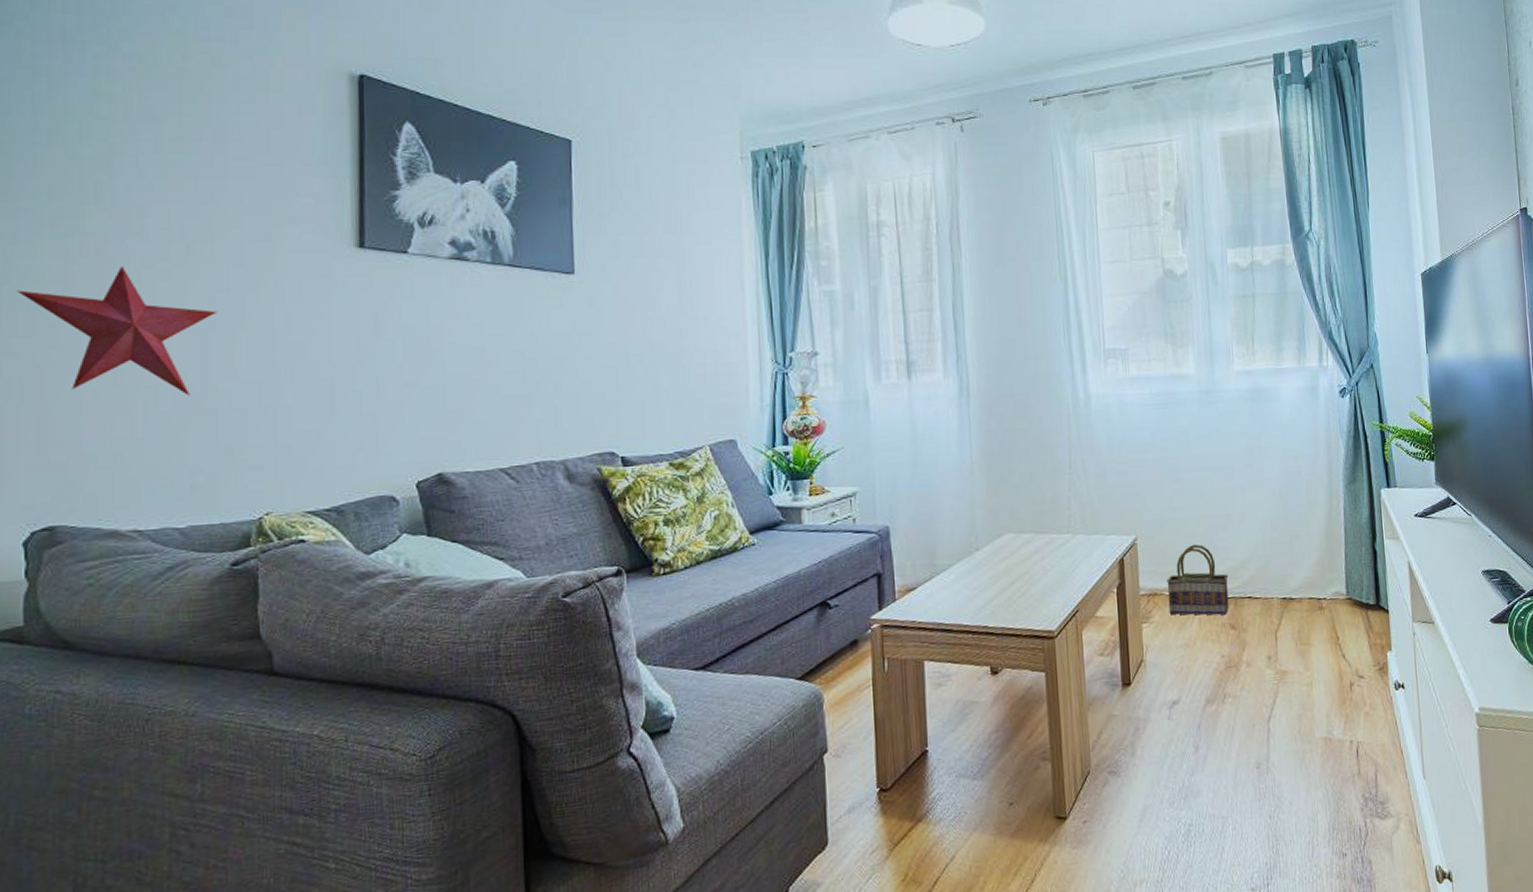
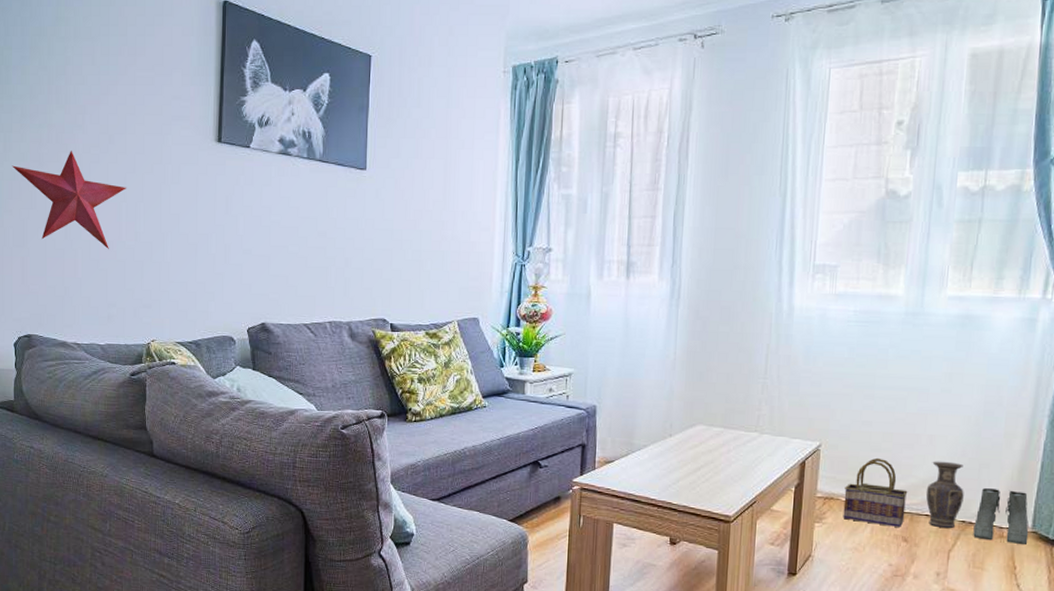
vase: none [1245,538,1281,608] -> present [925,461,964,528]
boots: none [1294,559,1345,614] -> present [973,488,1029,544]

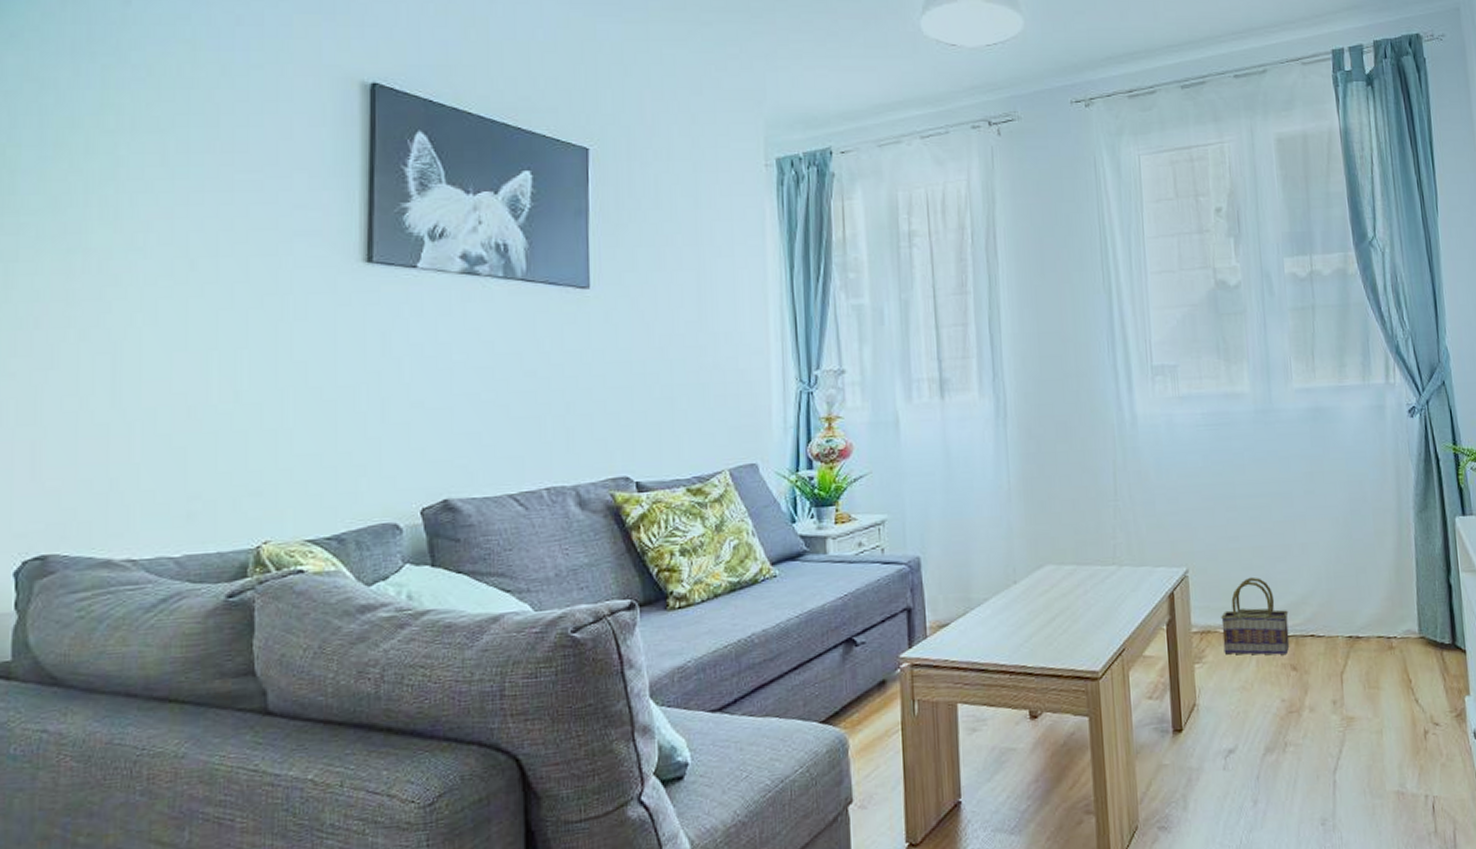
decorative star: present [11,151,127,250] -> none [16,283,220,419]
vase: present [925,461,964,528] -> none [1306,571,1347,648]
boots: present [973,488,1029,544] -> none [1361,594,1418,655]

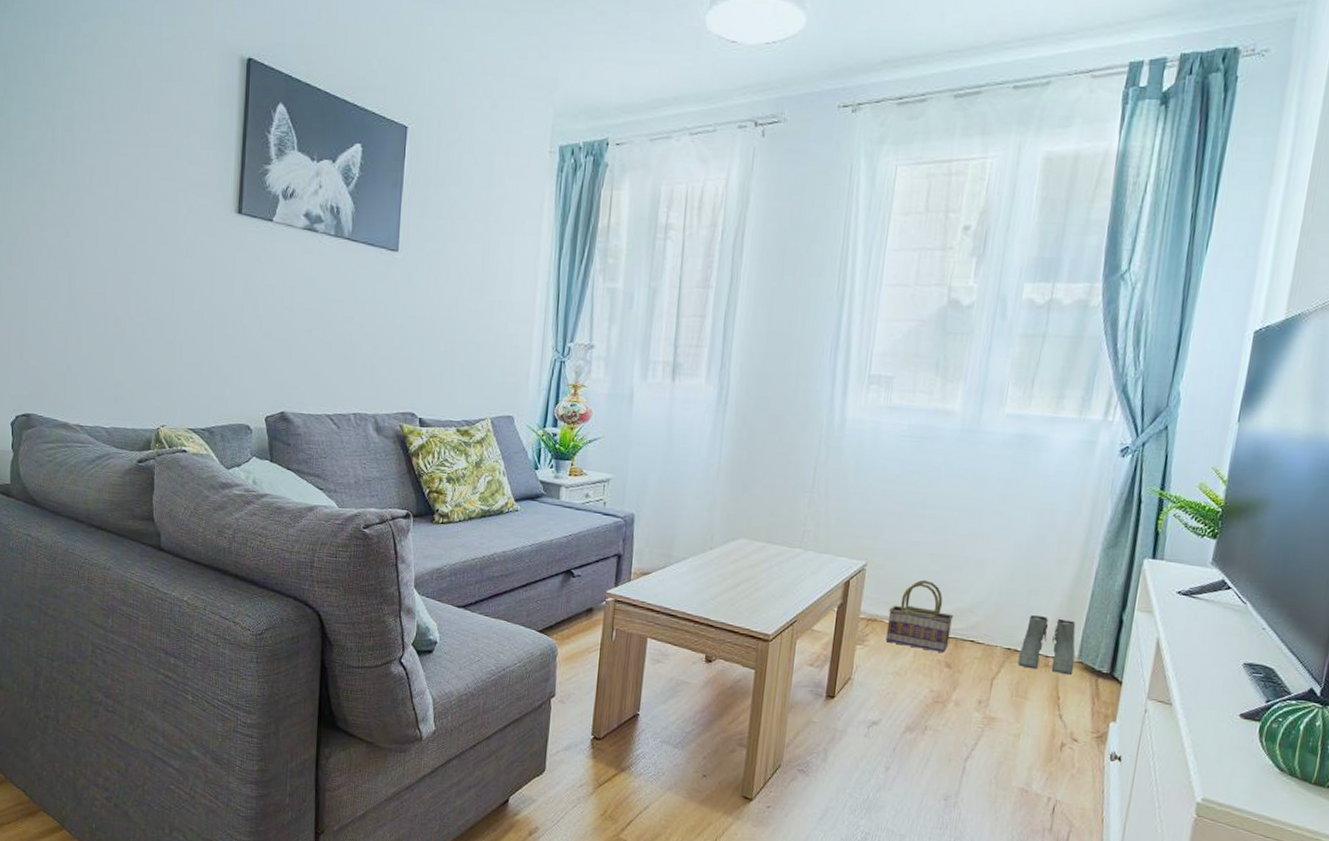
boots: none [1361,594,1418,655] -> present [1018,615,1076,674]

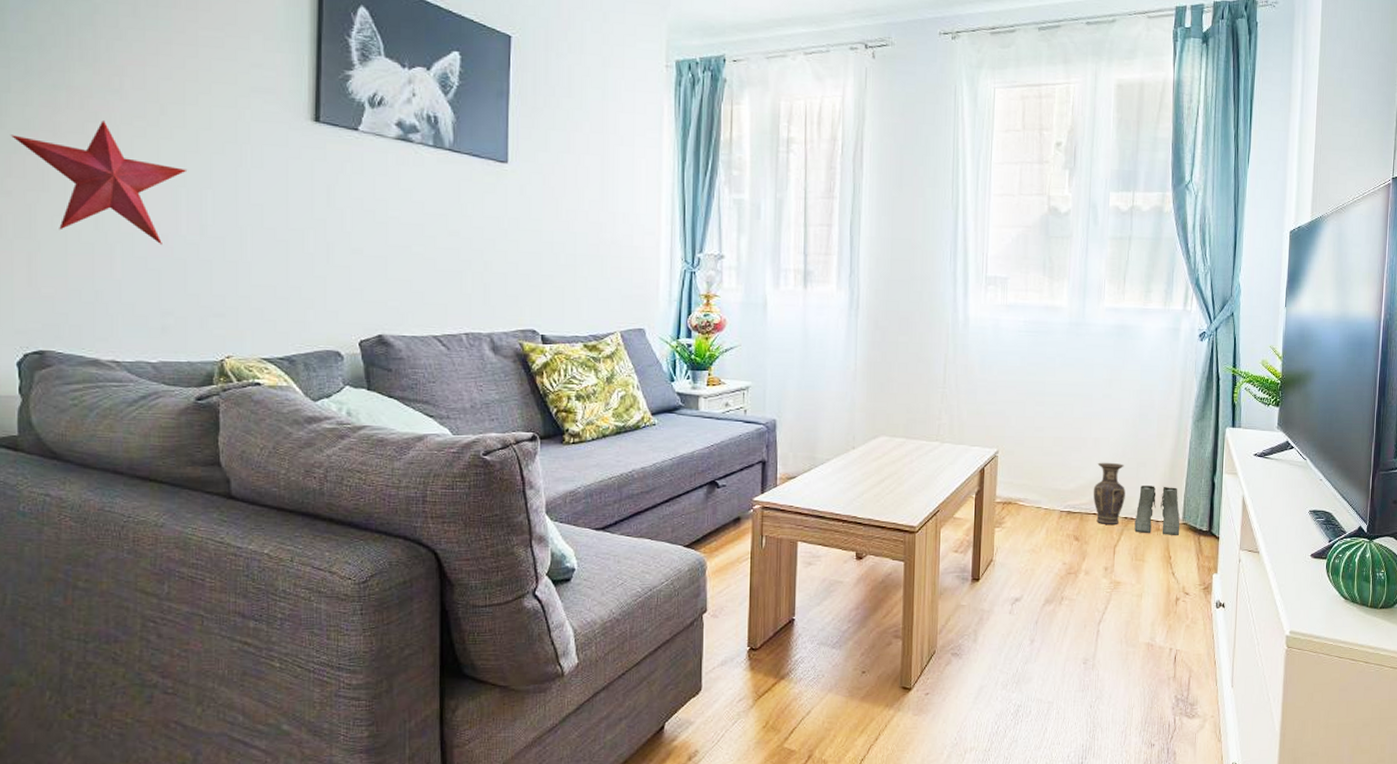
decorative star: none [10,215,138,326] -> present [10,121,188,246]
basket: present [885,579,954,652] -> none [1020,461,1077,527]
vase: none [972,585,1012,655] -> present [1093,462,1126,524]

